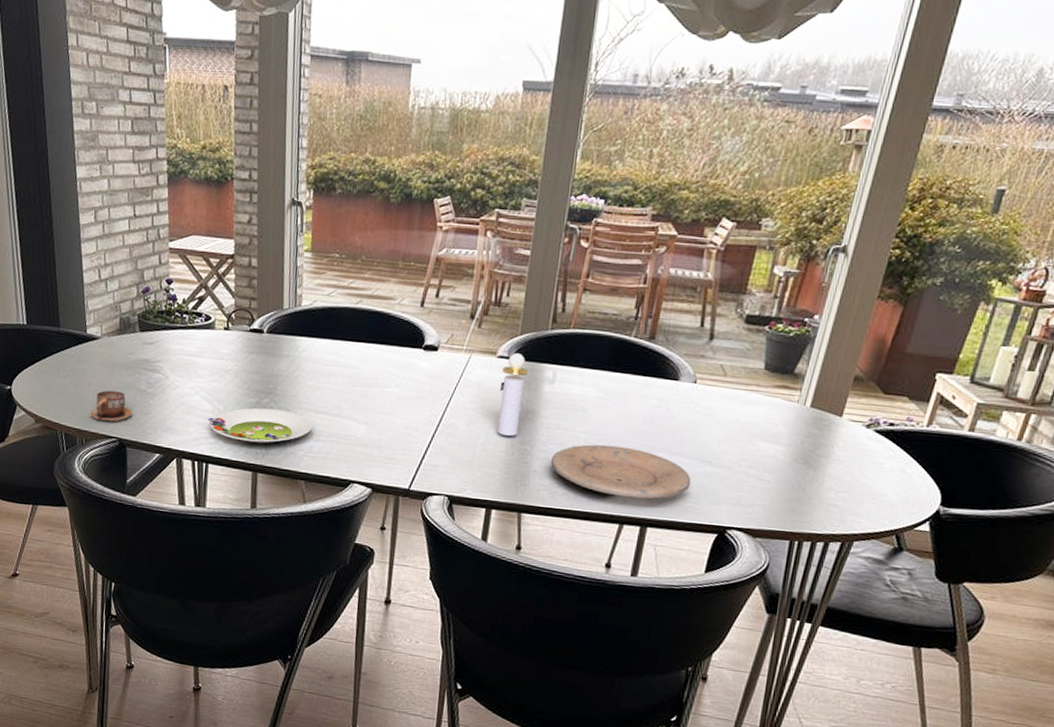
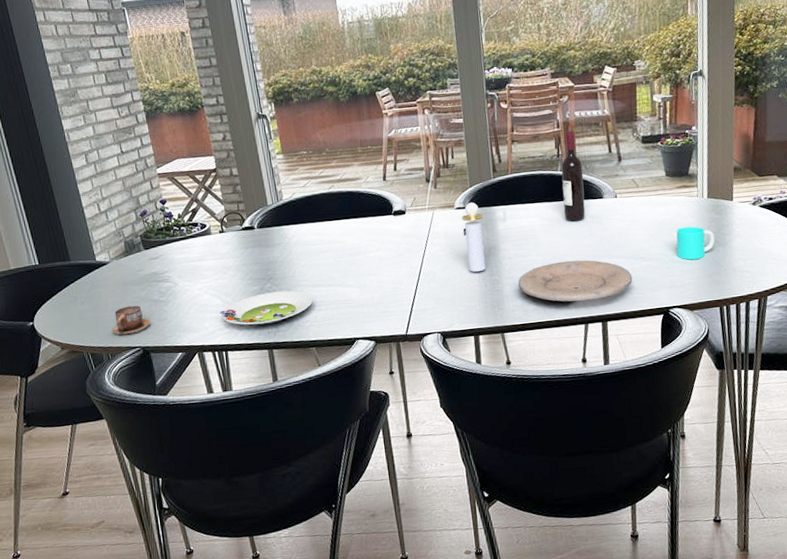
wine bottle: none [625,290,664,402] -> present [561,131,586,222]
cup: none [753,436,807,478] -> present [676,226,715,260]

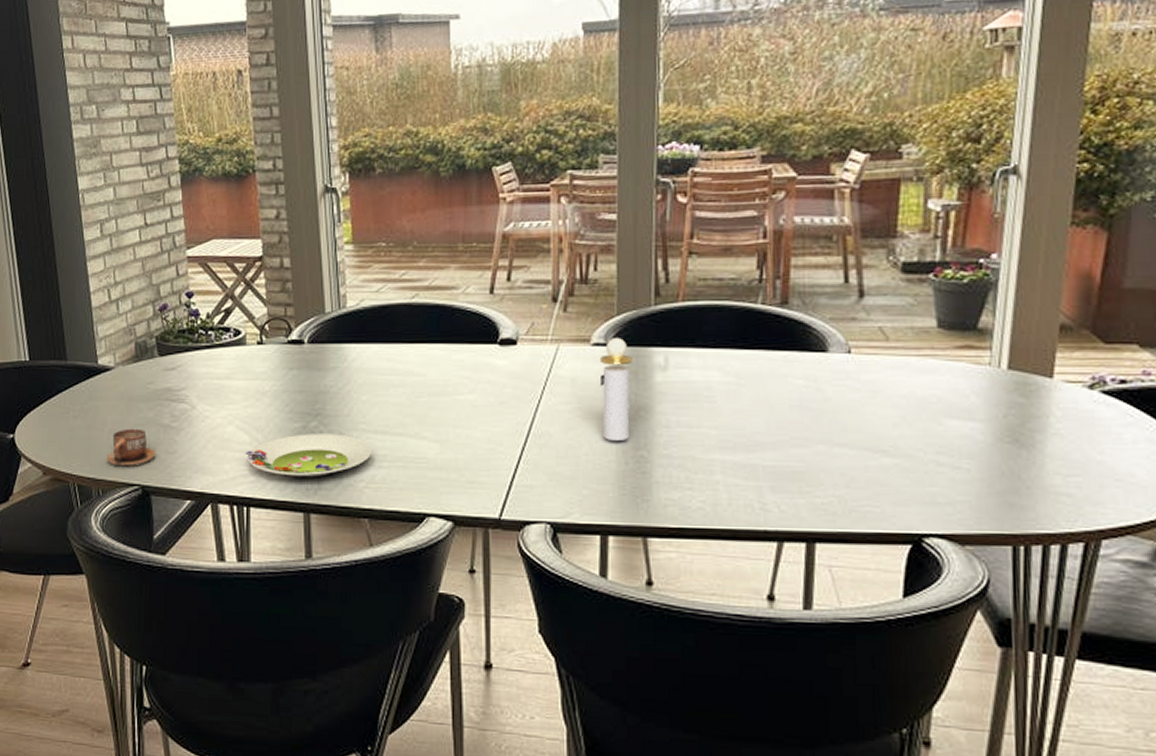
plate: present [518,260,633,302] -> none [677,441,865,507]
wine bottle: present [561,131,586,222] -> none [760,245,799,383]
cup: present [676,226,715,260] -> none [944,411,1014,464]

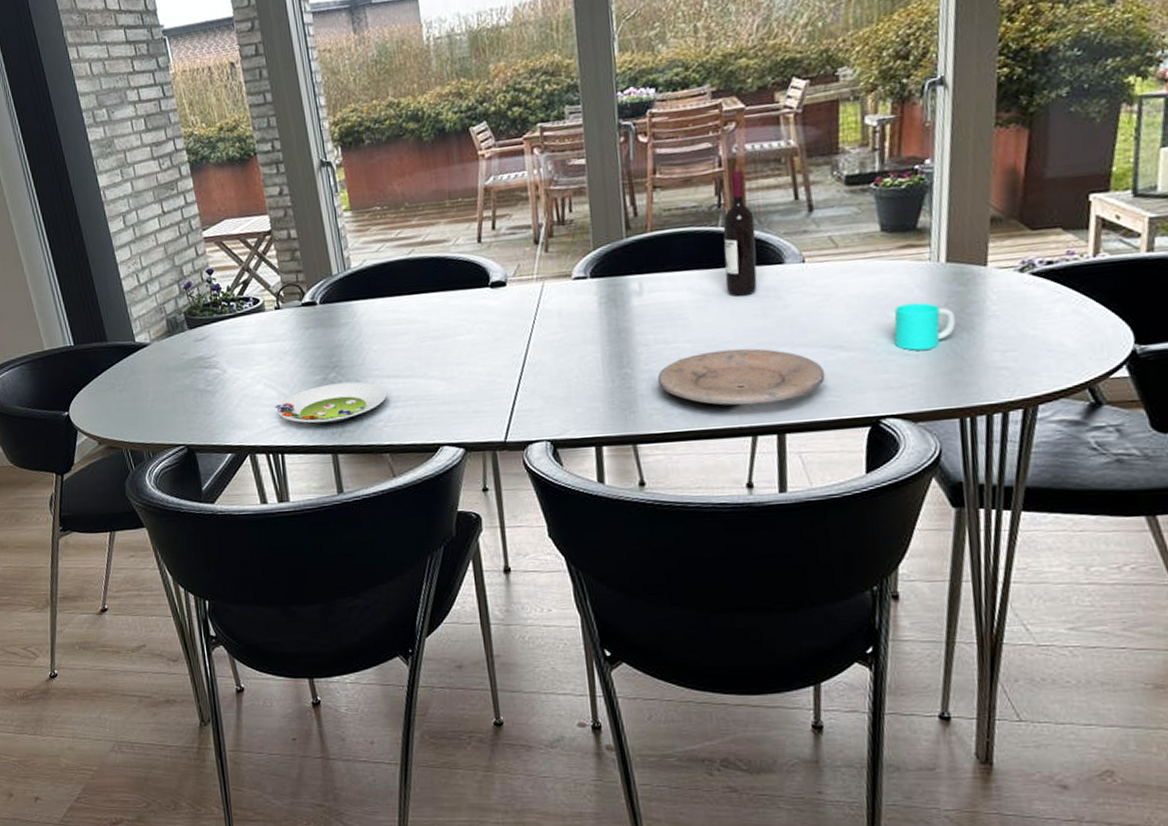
cup: present [106,428,156,467] -> none [153,395,196,431]
perfume bottle: present [599,338,634,440] -> none [582,270,613,363]
plate: none [677,441,865,507] -> present [658,348,826,406]
wine bottle: none [760,245,799,383] -> present [723,170,757,296]
cup: none [944,411,1014,464] -> present [894,302,956,351]

